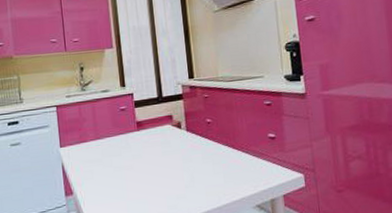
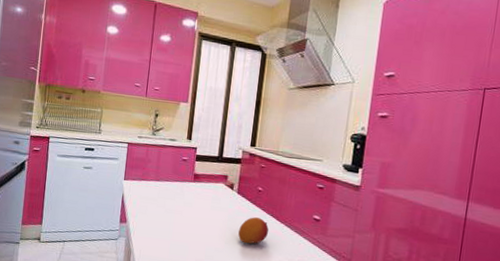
fruit: none [196,151,227,182] -> present [238,217,269,244]

